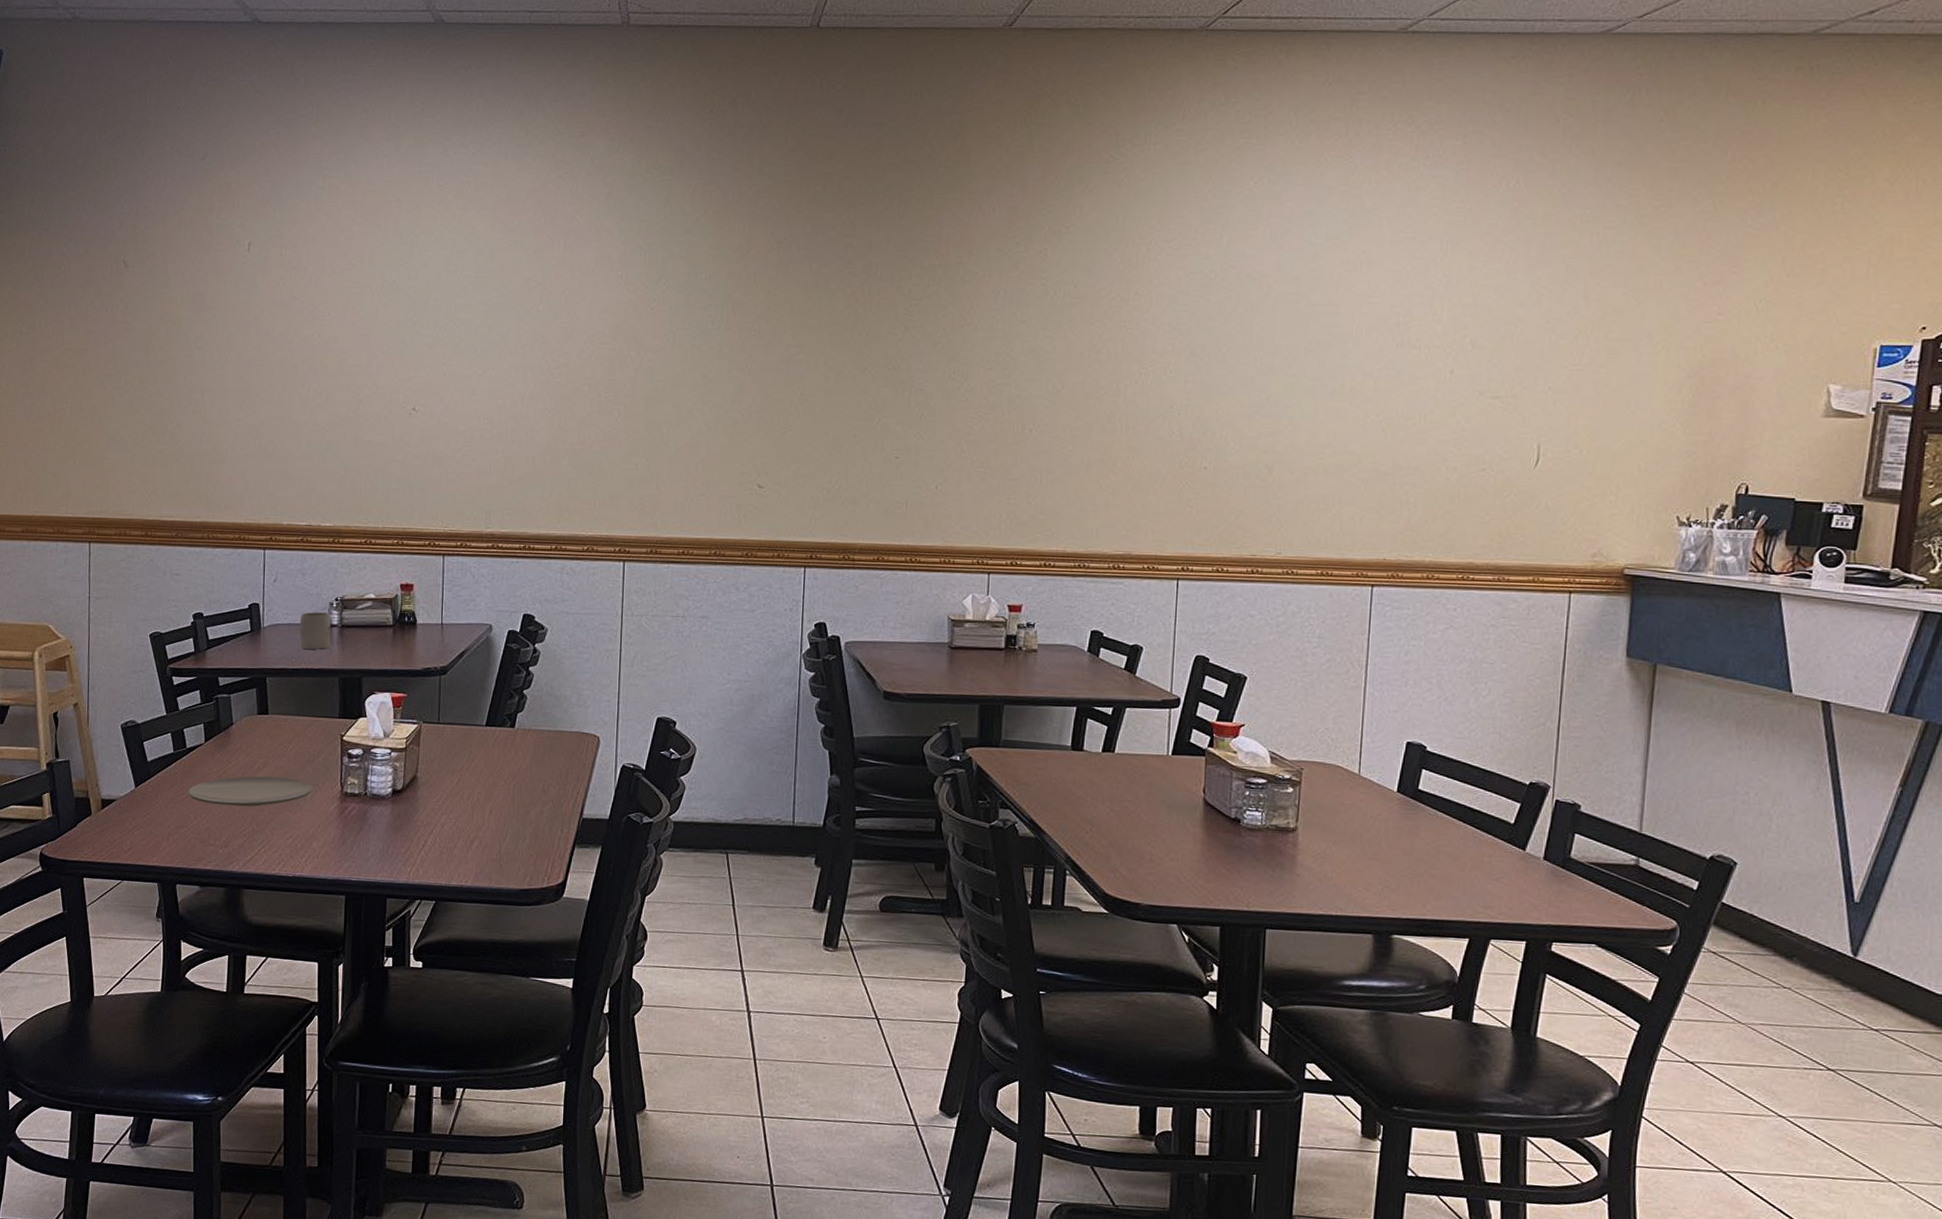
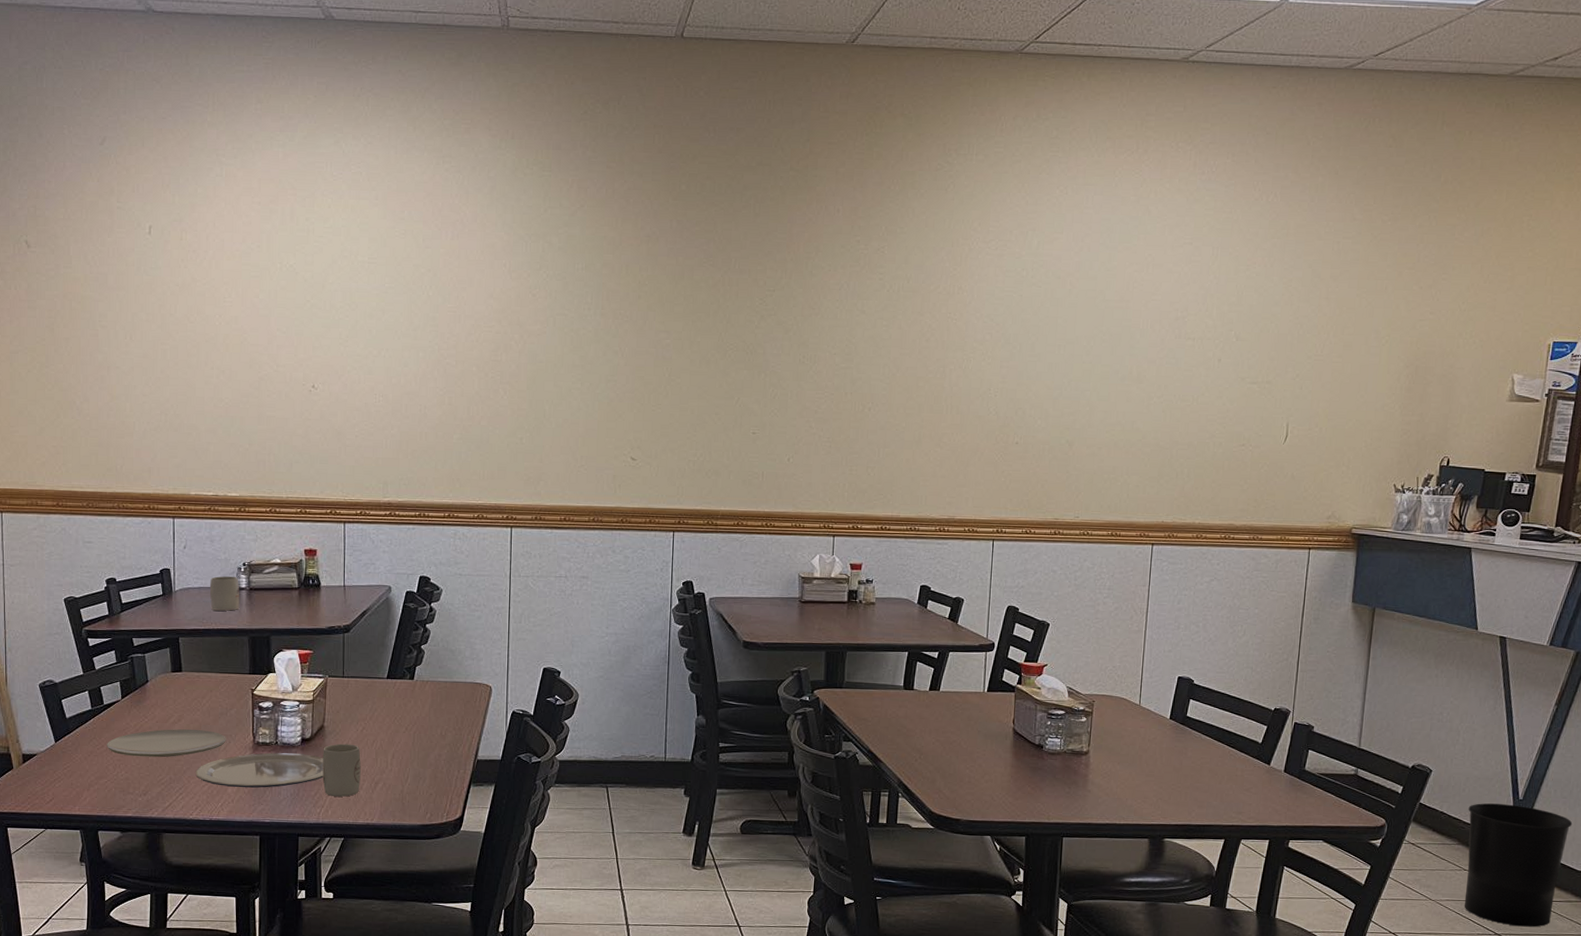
plate: none [279,804,416,843] -> present [195,752,324,788]
mug: none [414,796,456,856] -> present [322,743,361,797]
waste bin: none [1784,905,1928,1063] -> present [1464,803,1573,927]

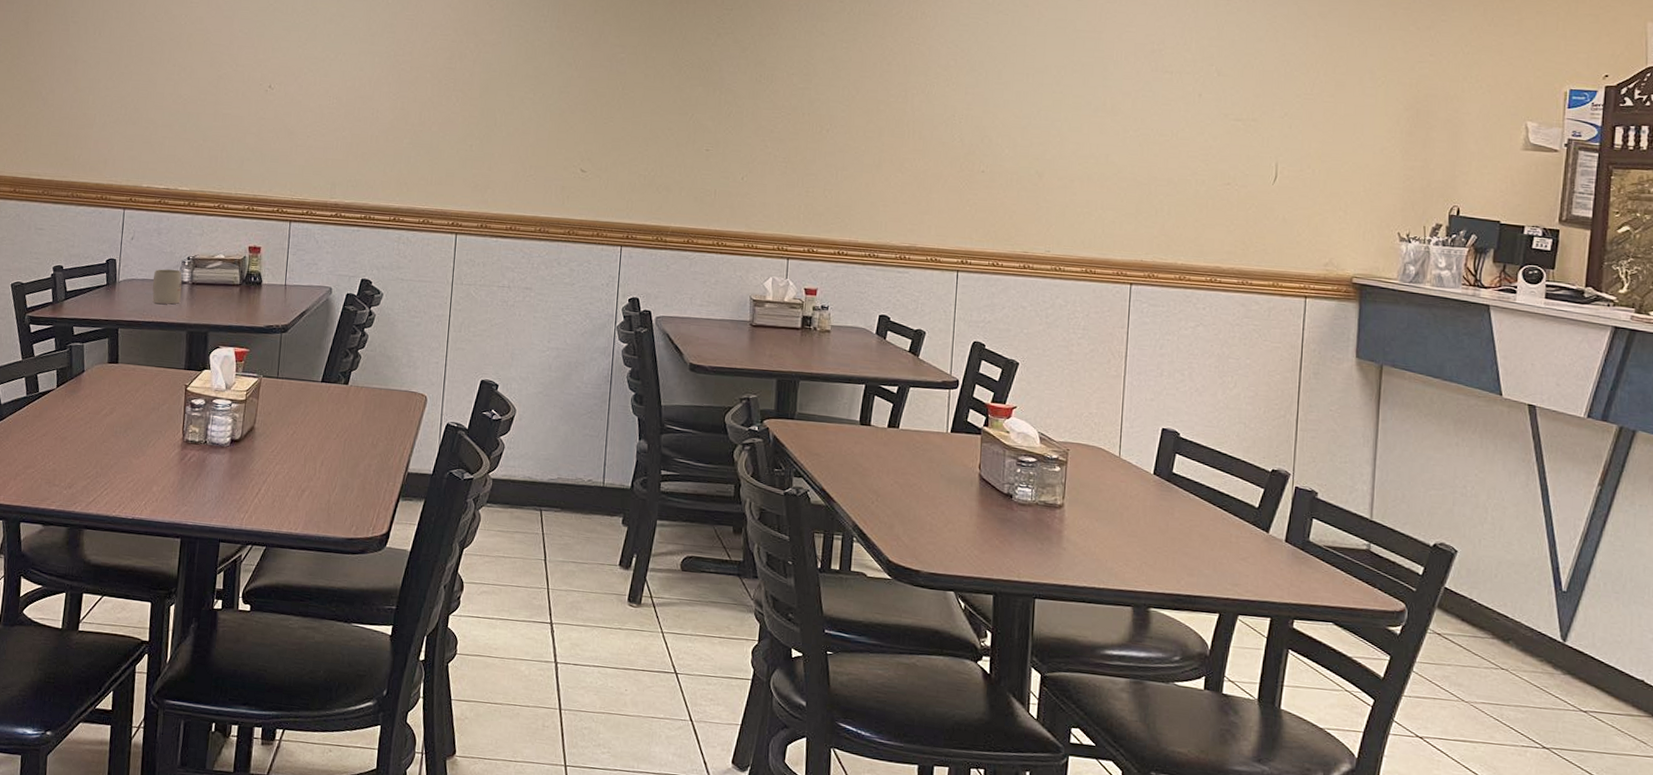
plate: present [107,729,226,758] -> none [37,421,156,450]
plate: present [195,752,324,788] -> none [122,451,252,489]
mug: present [322,743,361,797] -> none [249,447,289,503]
waste bin: present [1464,803,1573,927] -> none [1502,592,1628,743]

